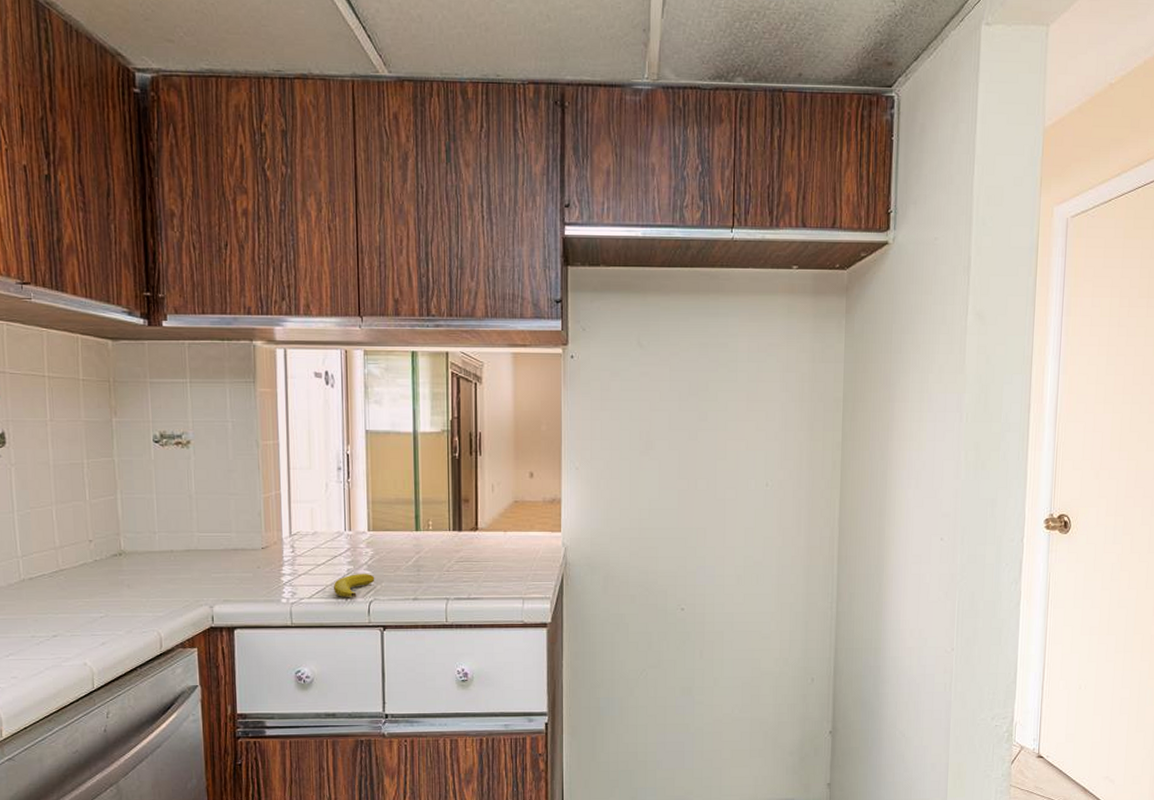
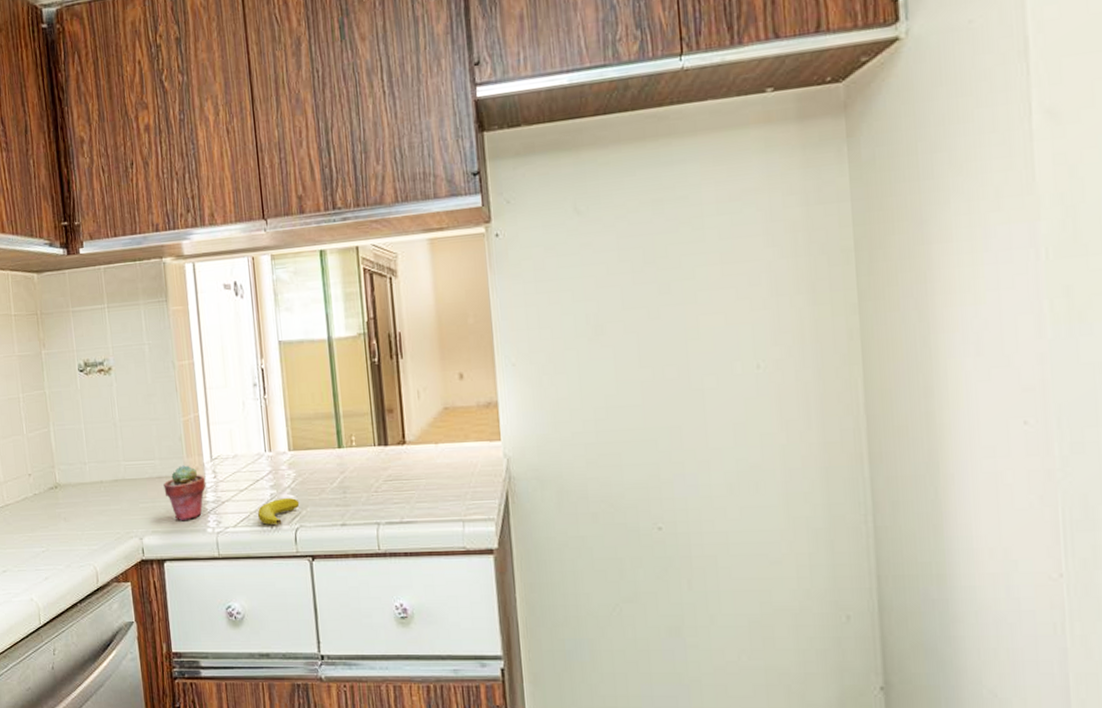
potted succulent: none [239,539,283,592] -> present [163,465,206,522]

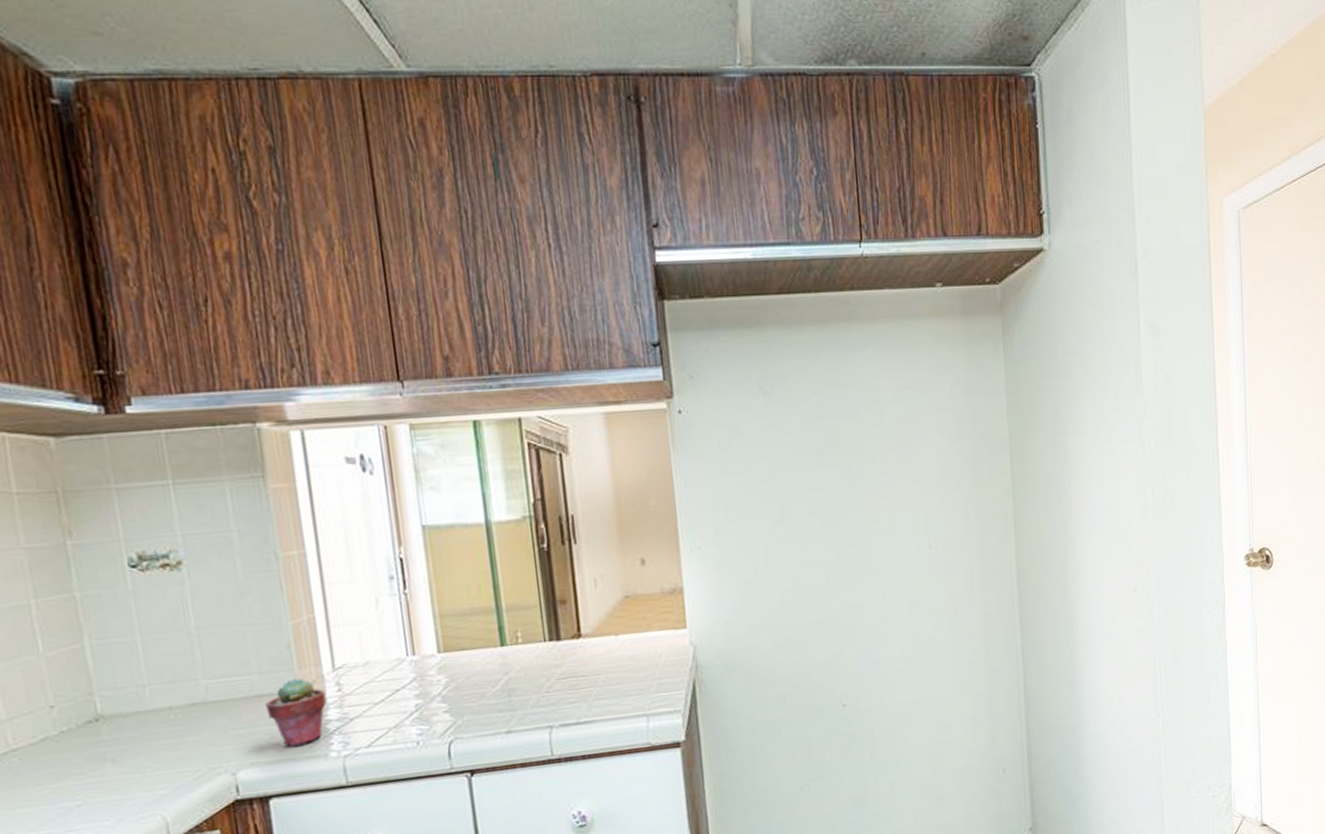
banana: present [257,498,300,525] -> none [398,707,454,741]

